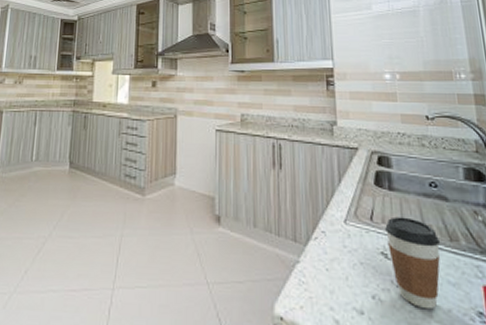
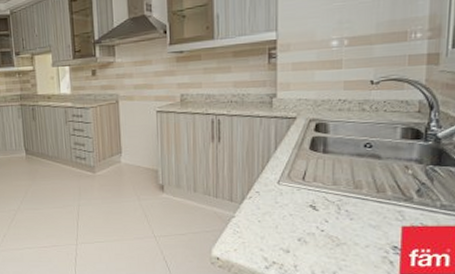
coffee cup: present [385,216,441,310] -> none [316,175,368,247]

